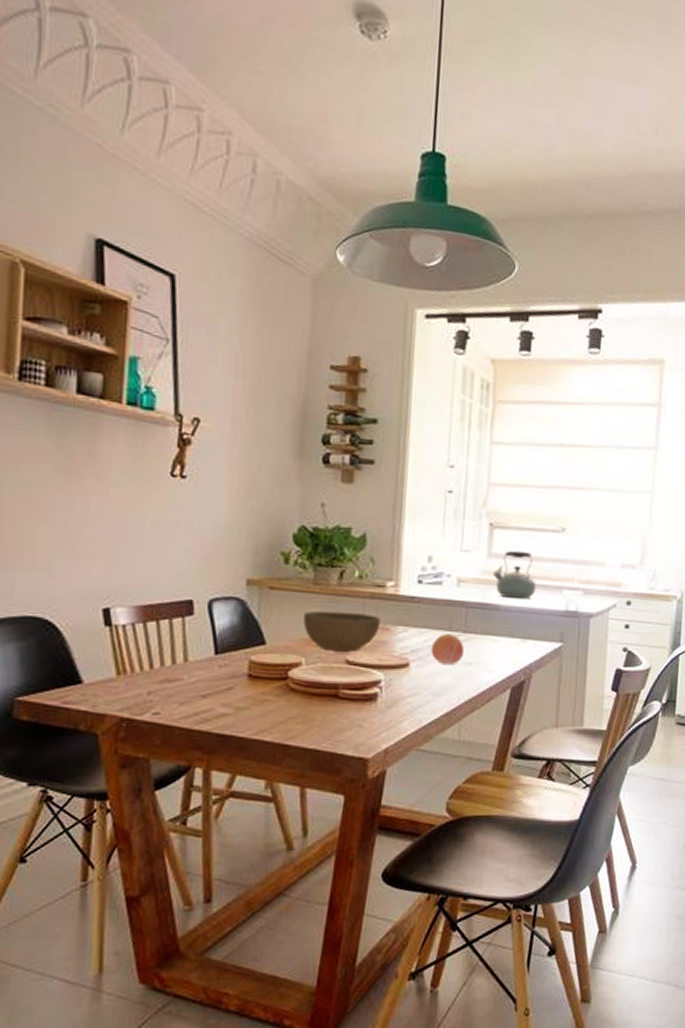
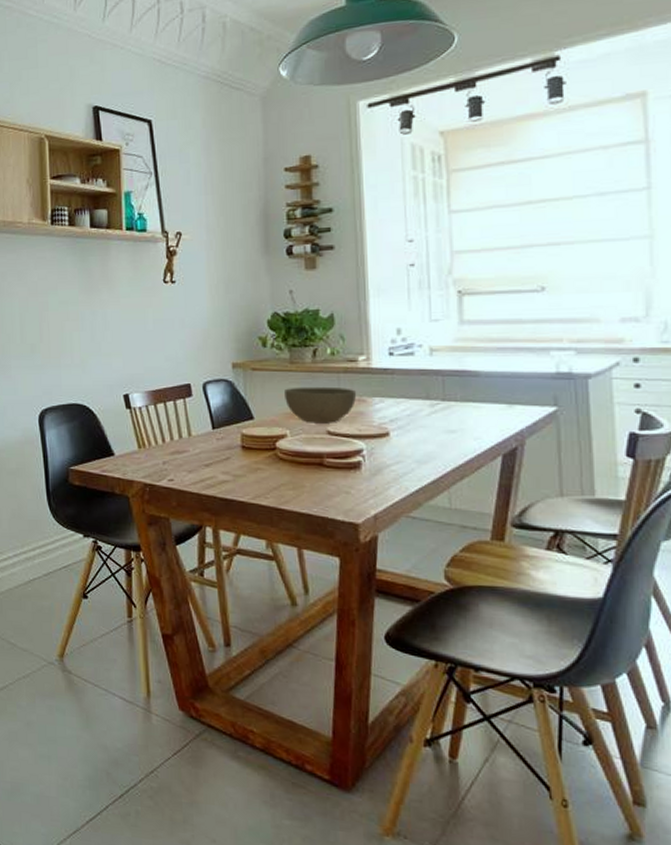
fruit: present [431,633,465,664] -> none [410,402,446,432]
kettle: present [493,550,536,598] -> none [467,315,518,363]

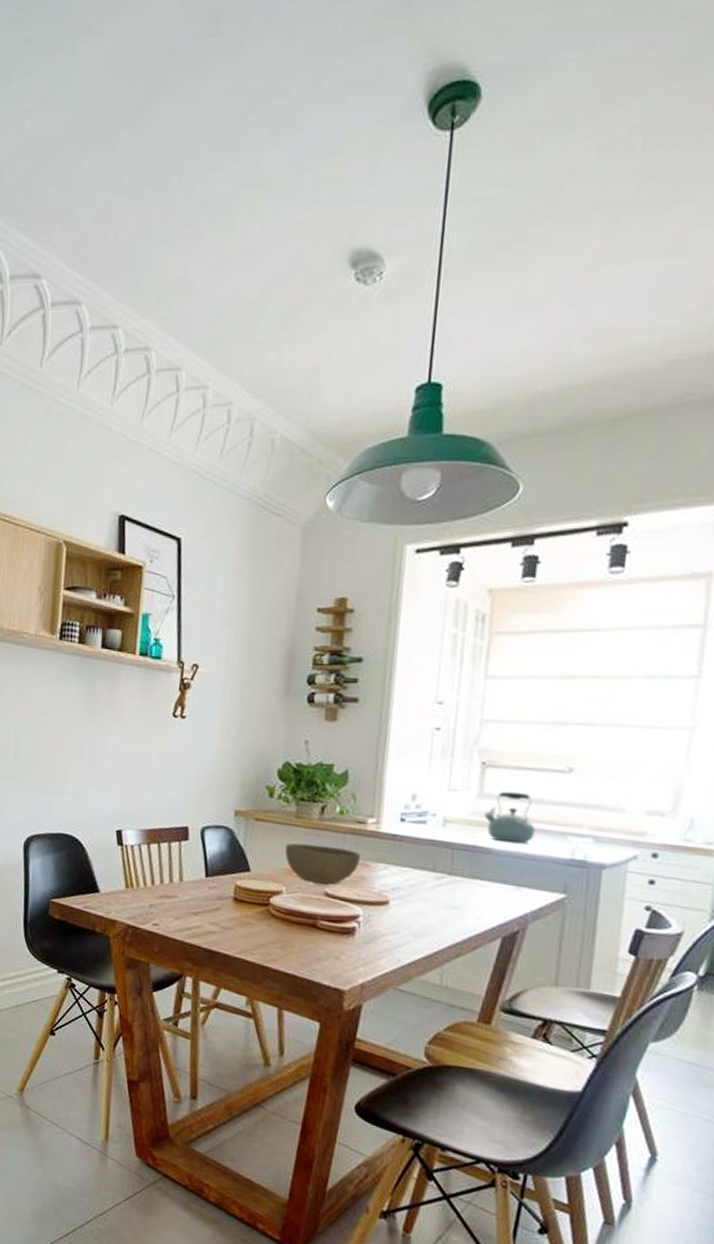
kettle: none [467,315,518,363] -> present [484,791,536,843]

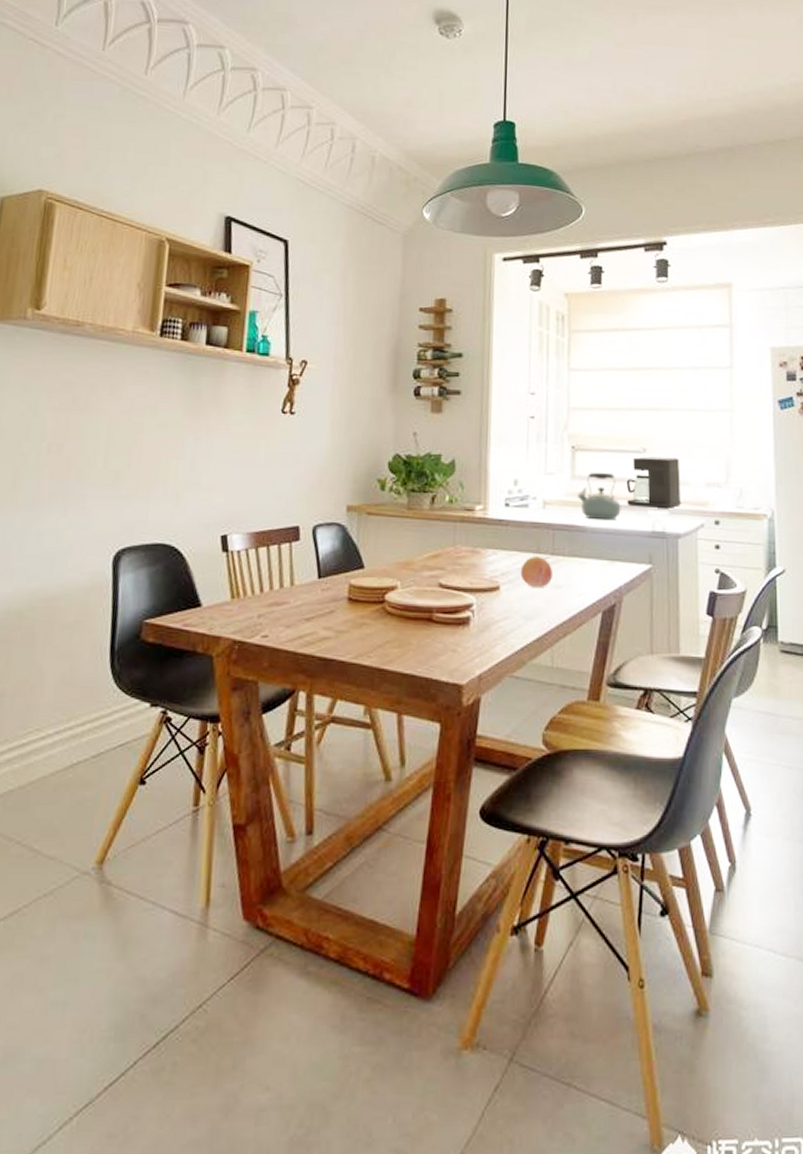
bowl: present [285,843,361,885] -> none [399,535,472,575]
fruit: none [412,873,450,907] -> present [520,555,554,587]
coffee maker: none [542,777,615,836] -> present [626,456,681,508]

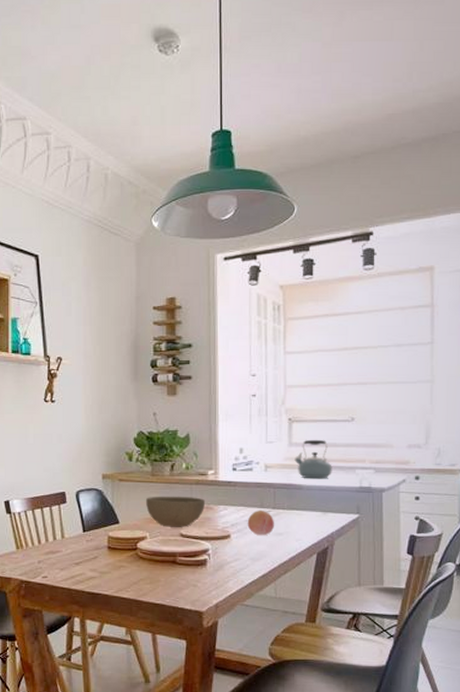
bowl: none [399,535,472,575] -> present [146,496,206,527]
coffee maker: present [626,456,681,508] -> none [336,424,386,467]

